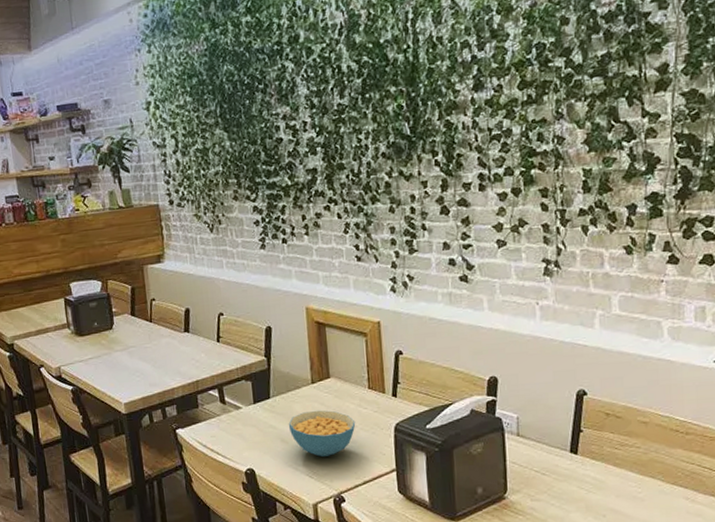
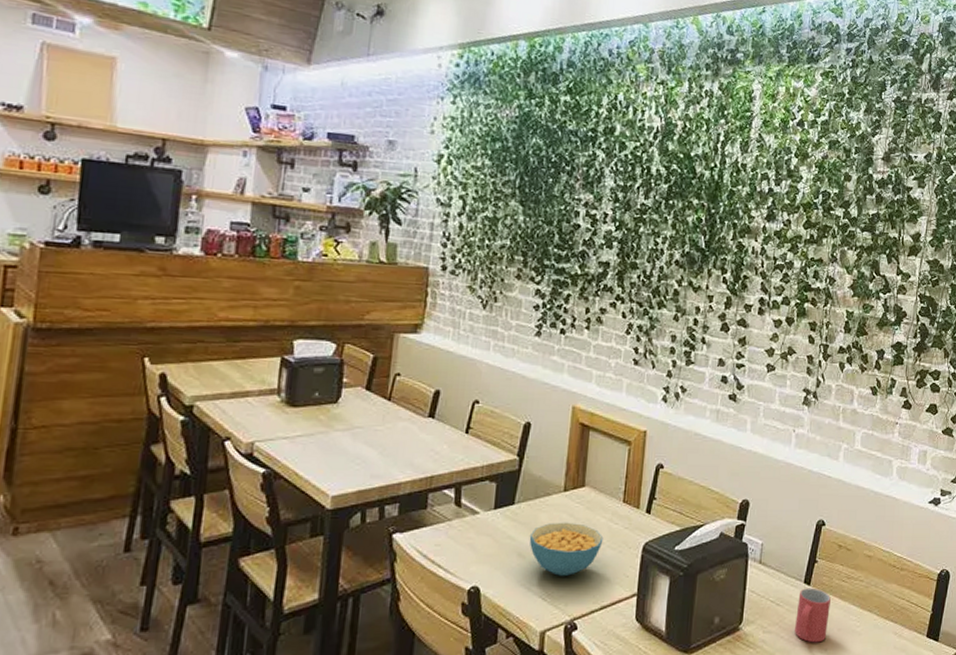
mug: none [565,456,604,510] -> present [795,588,831,643]

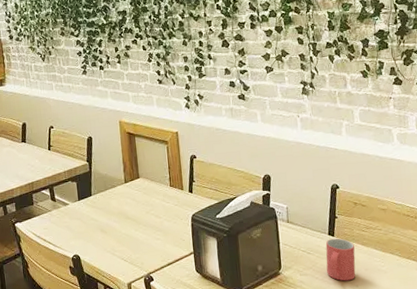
cereal bowl: present [529,522,604,576] -> none [106,204,161,244]

